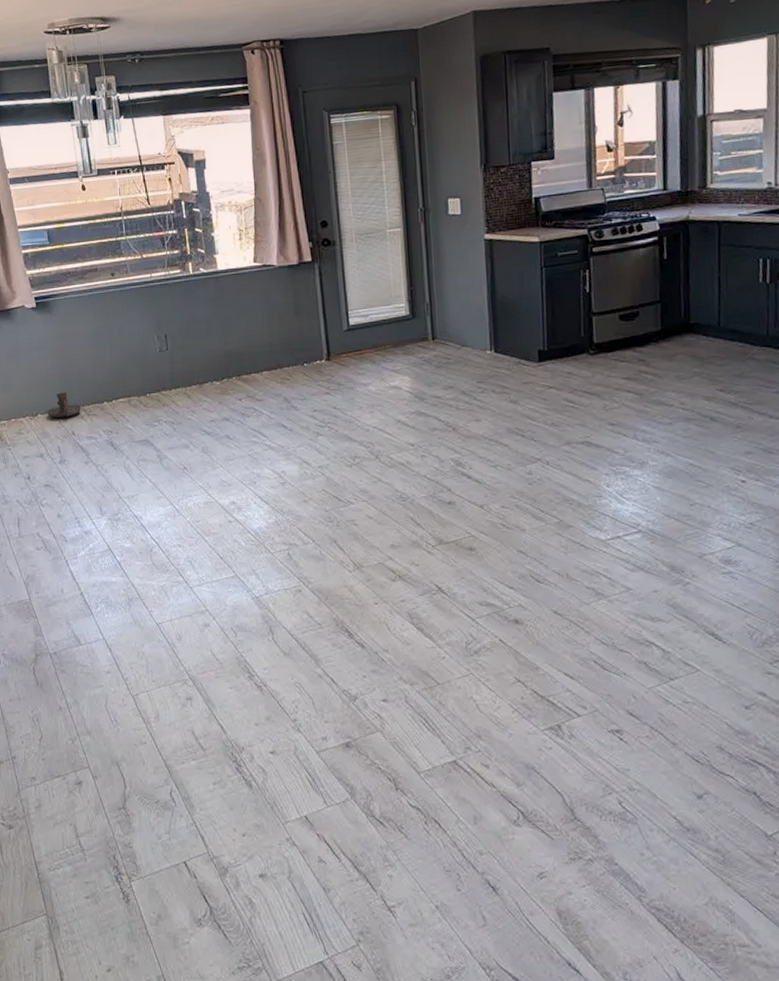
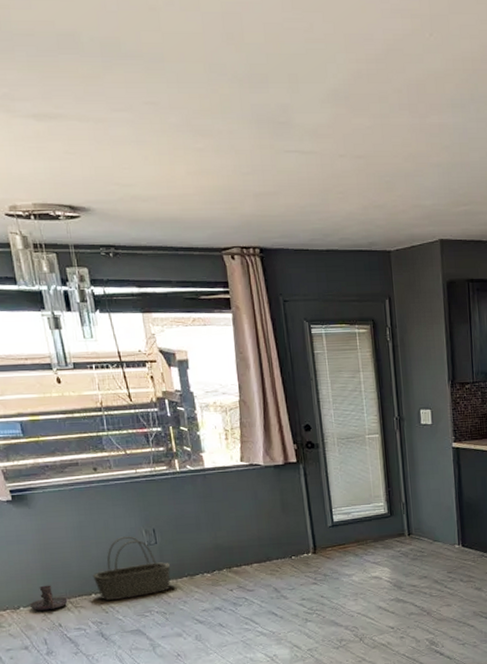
basket: none [105,342,180,409] -> present [92,536,171,601]

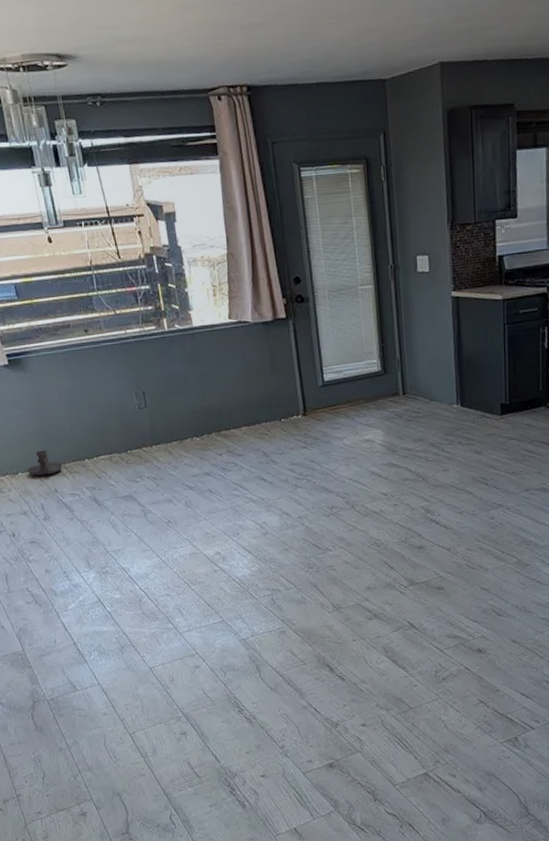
basket: present [92,536,171,601] -> none [85,399,161,466]

